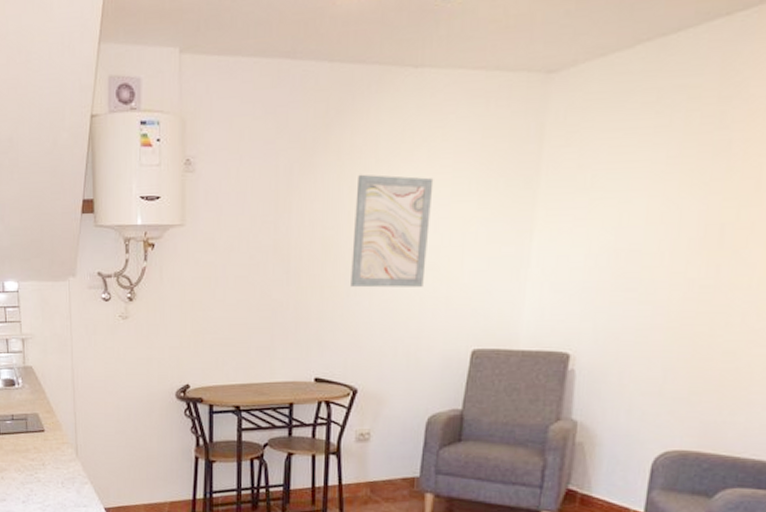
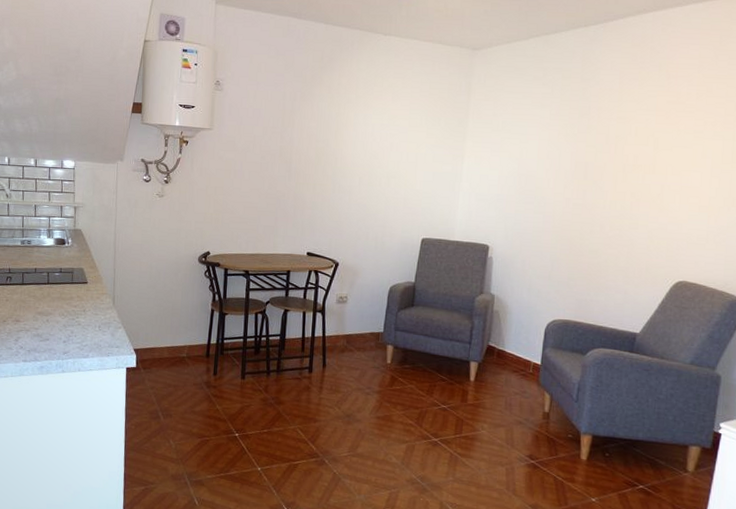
wall art: present [351,174,434,288] -> none [336,105,396,190]

